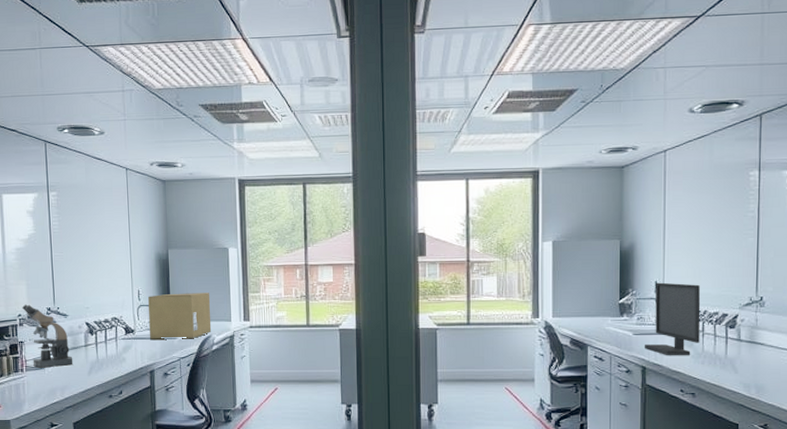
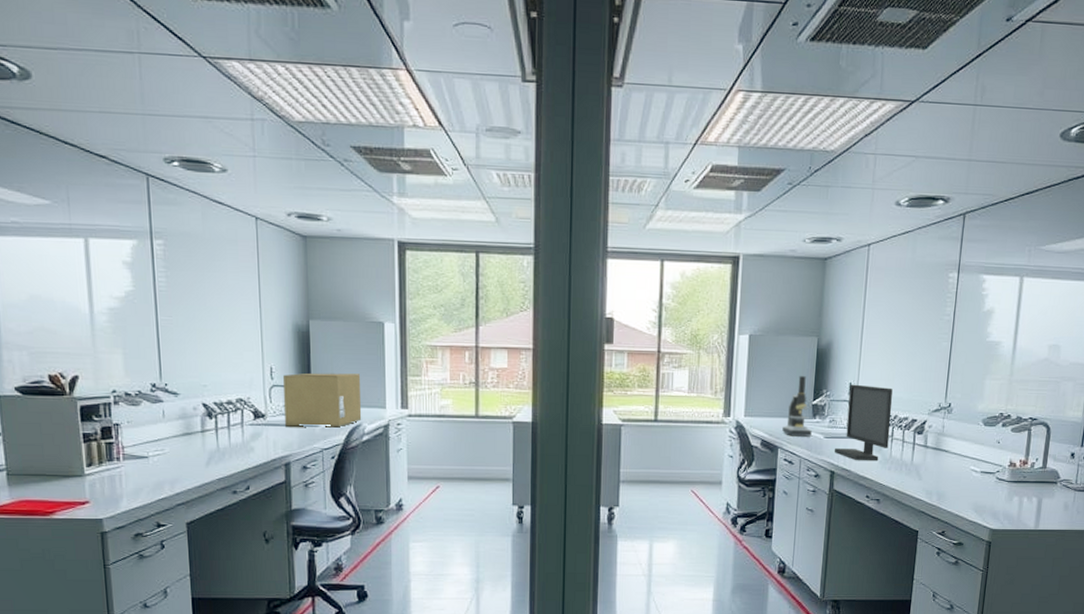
microscope: present [21,304,73,368] -> none [116,378,186,457]
microscope: none [591,277,620,334] -> present [782,376,812,437]

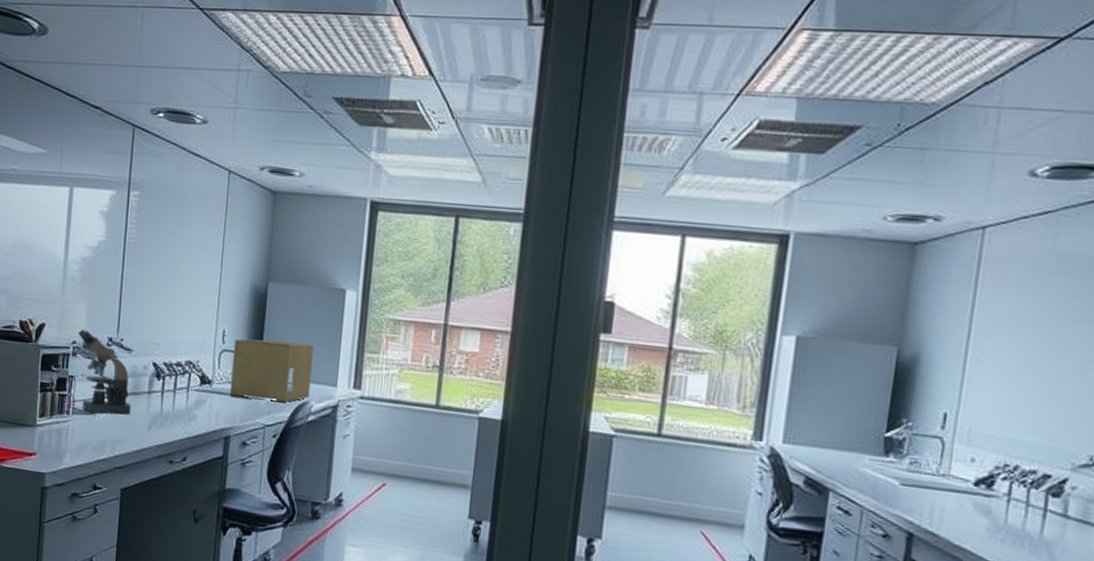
microscope: none [116,378,186,457] -> present [77,329,132,415]
microscope: present [782,376,812,437] -> none [837,397,882,481]
computer monitor: present [833,384,893,462] -> none [914,414,1013,528]

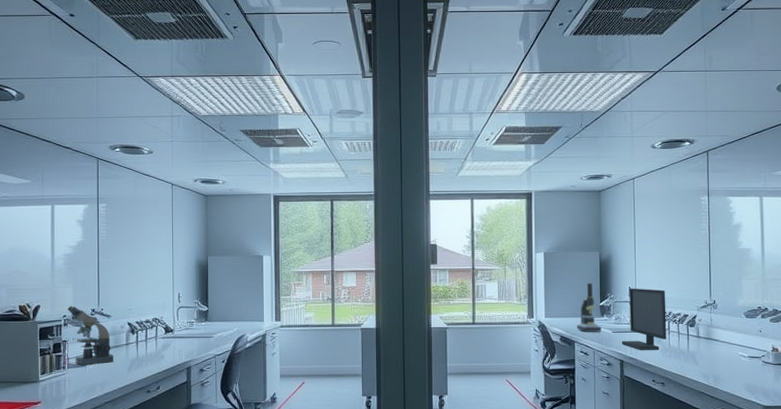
box: present [230,339,313,403] -> none [188,296,246,339]
microscope: none [837,397,882,481] -> present [577,283,601,332]
computer monitor: none [914,414,1013,528] -> present [621,288,667,351]

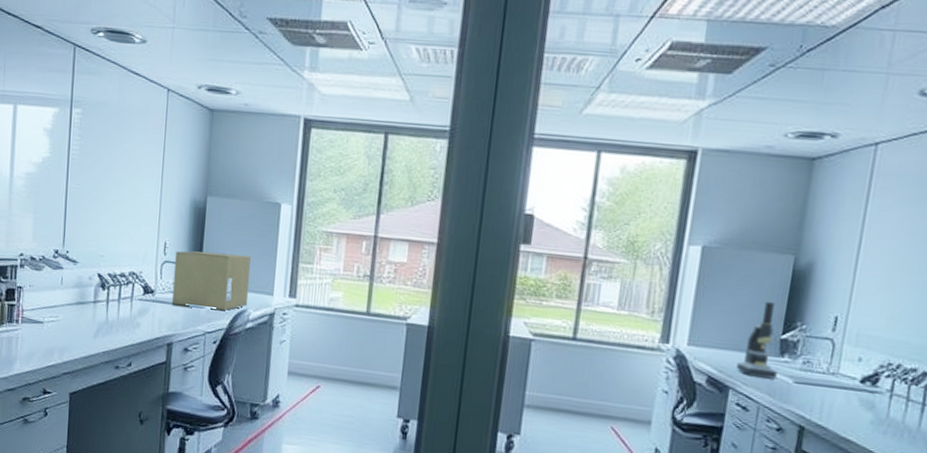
microscope: present [67,306,114,365] -> none [24,242,78,323]
box: none [188,296,246,339] -> present [172,251,251,311]
computer monitor: present [621,288,667,351] -> none [805,318,897,421]

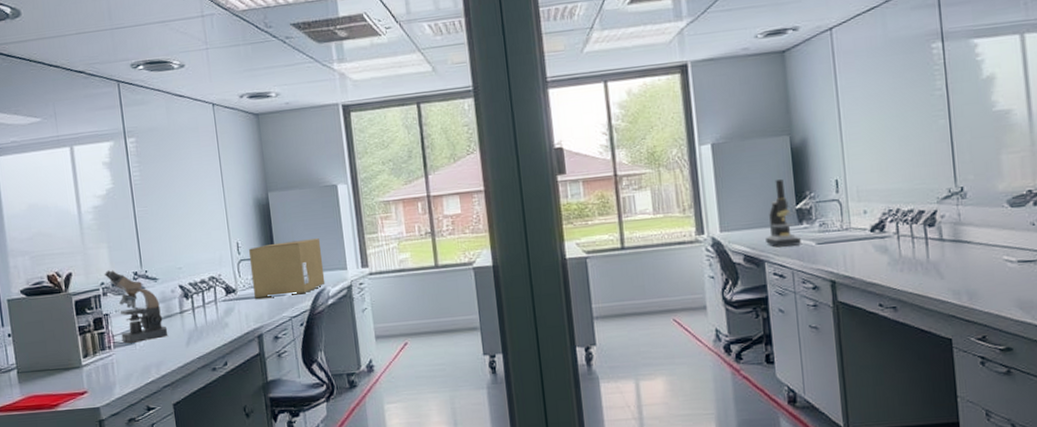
microscope: none [24,242,78,323] -> present [104,270,168,343]

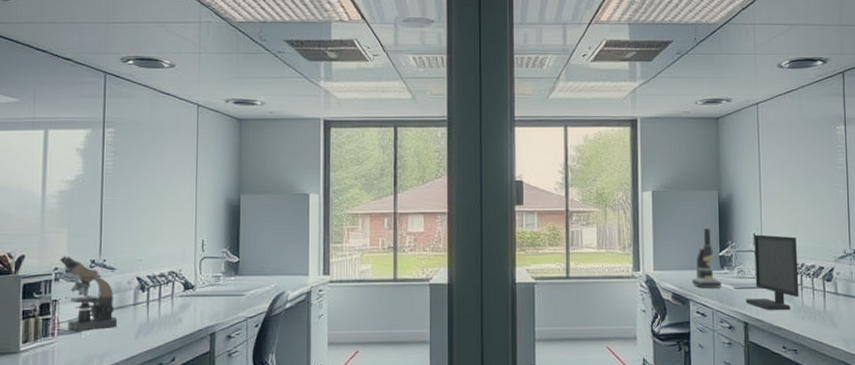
box: present [249,238,325,300] -> none [213,243,286,298]
computer monitor: none [830,179,896,266] -> present [745,234,799,311]

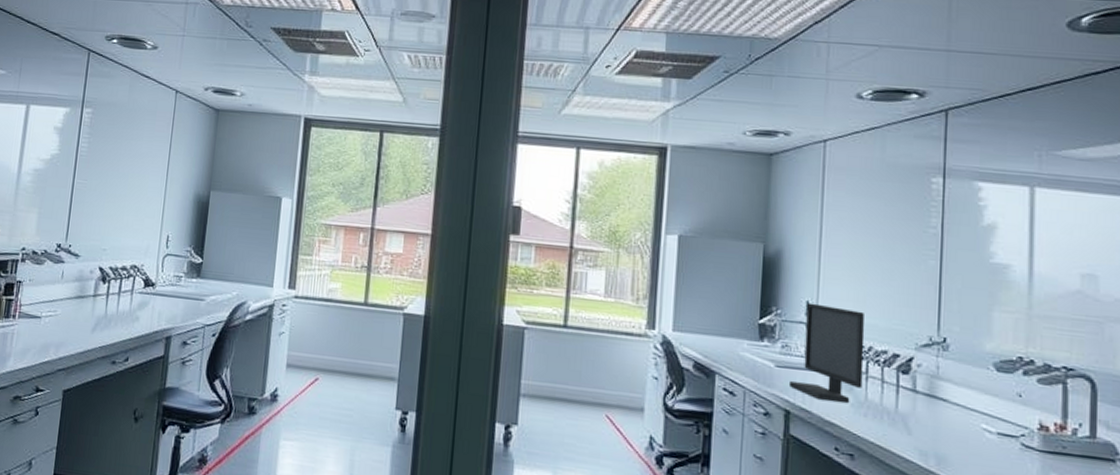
microscope: present [59,256,118,331] -> none [27,236,77,318]
microscope: present [692,229,722,288] -> none [720,288,759,364]

